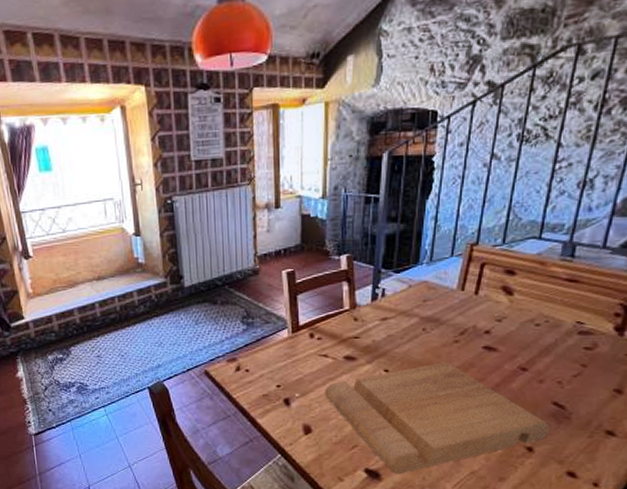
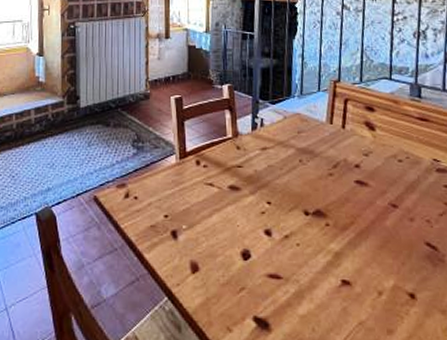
cutting board: present [325,362,550,474] -> none [211,196,428,324]

